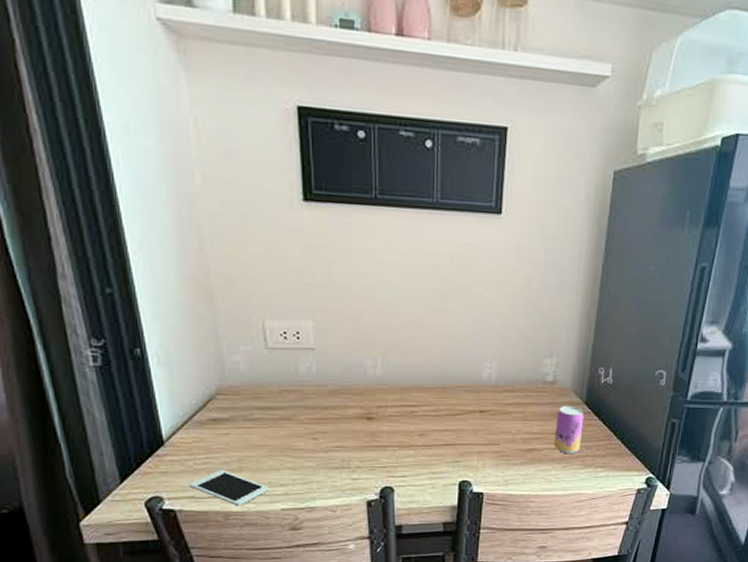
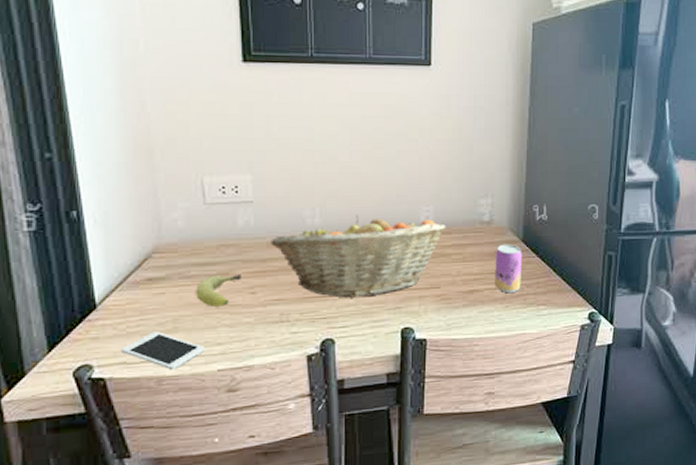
fruit: none [259,420,304,450] -> present [196,275,242,307]
fruit basket: none [332,368,509,449] -> present [271,215,446,298]

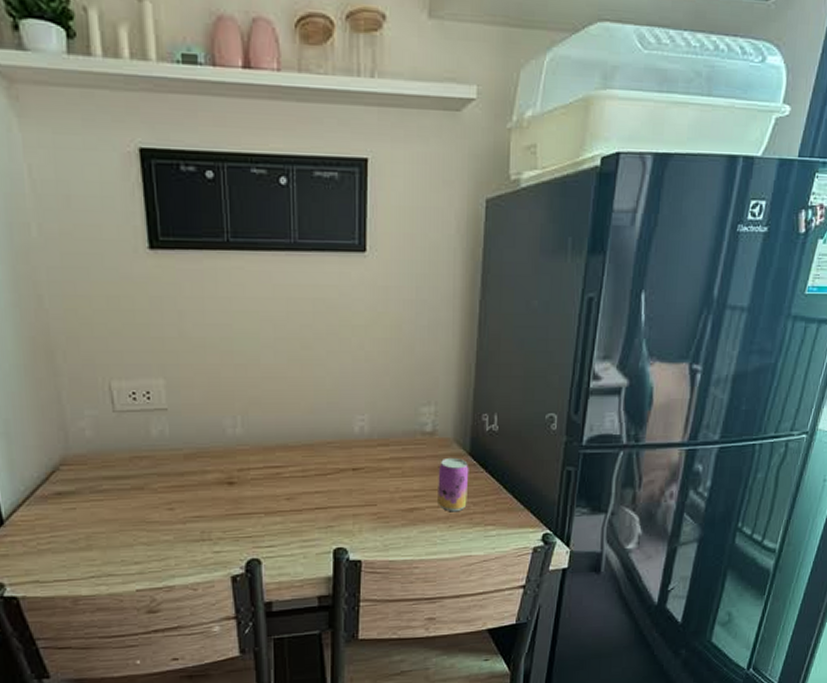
cell phone: present [121,332,204,370] -> none [33,549,121,589]
fruit: present [196,275,242,307] -> none [109,489,158,524]
fruit basket: present [271,215,446,298] -> none [188,425,383,516]

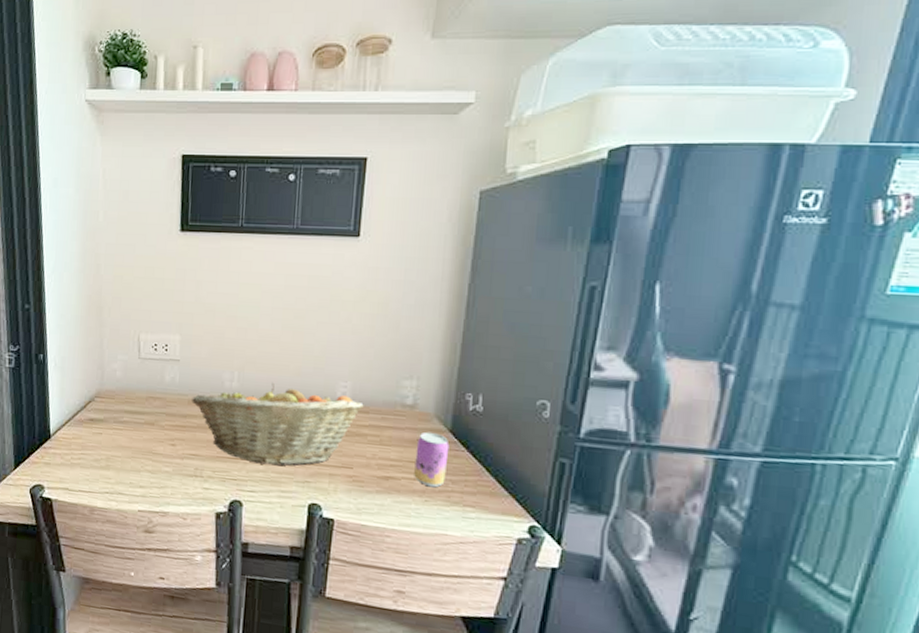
fruit basket: none [188,425,383,516] -> present [192,383,364,467]

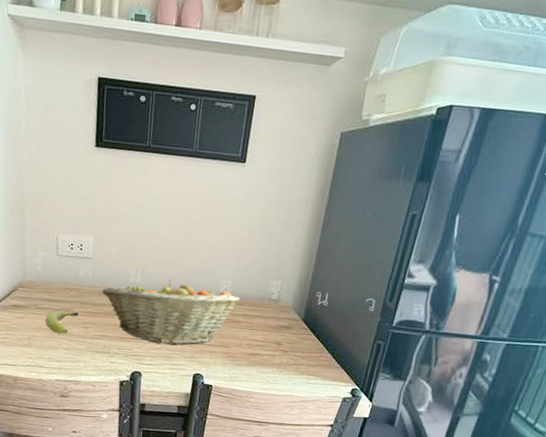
fruit: none [126,424,165,453] -> present [45,310,79,334]
beer can: present [414,432,450,488] -> none [274,320,302,362]

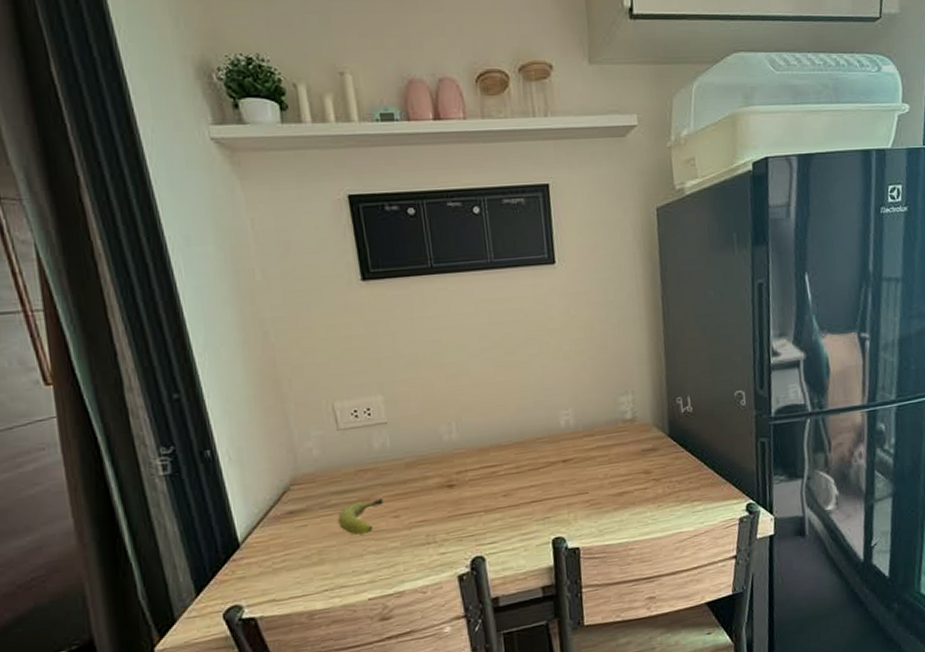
fruit basket: present [102,280,240,345] -> none [409,423,588,513]

